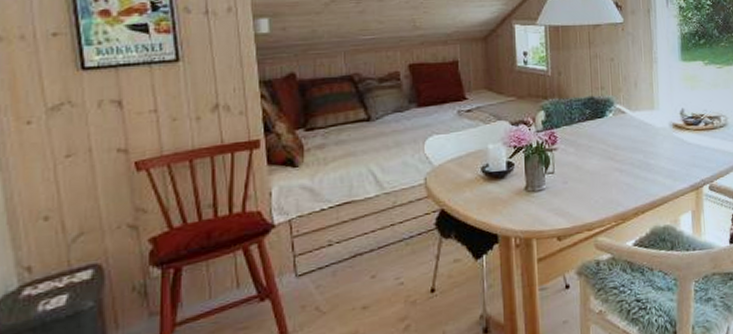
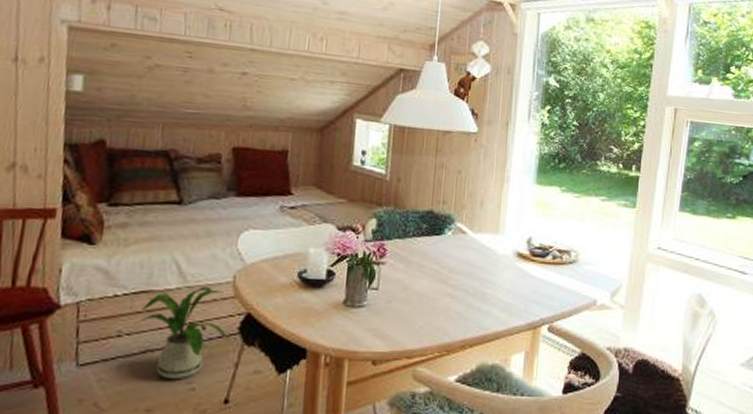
house plant: none [342,191,428,278] -> present [134,287,229,380]

